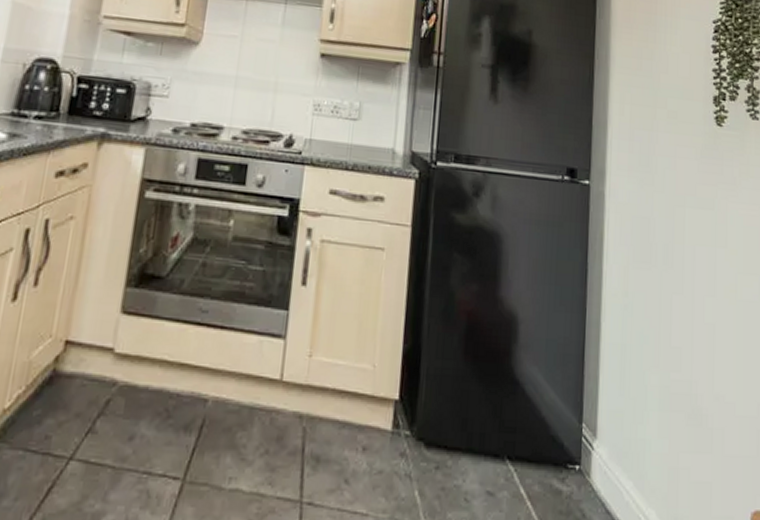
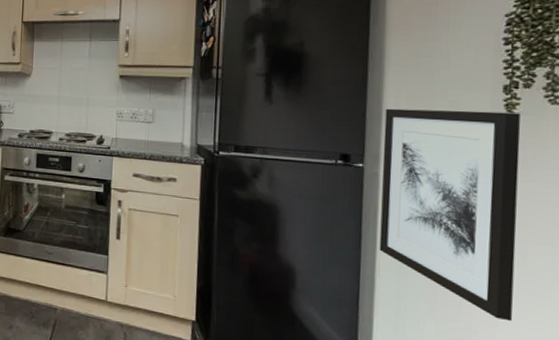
wall art: none [605,115,729,367] -> present [379,108,521,322]

